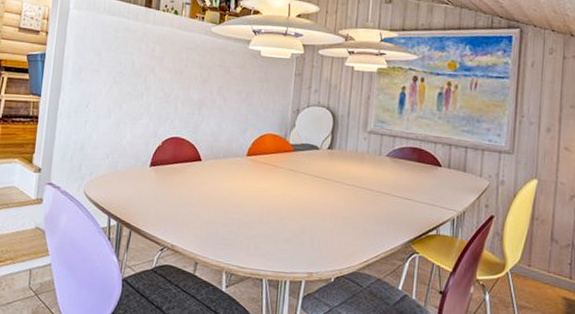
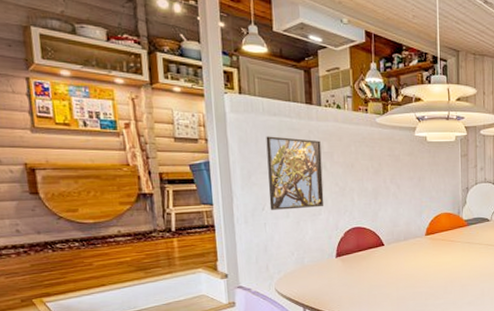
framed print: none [93,34,154,112] -> present [266,136,324,210]

